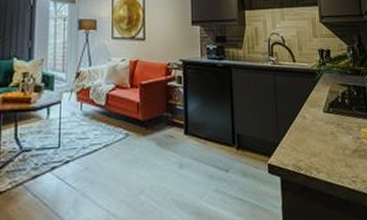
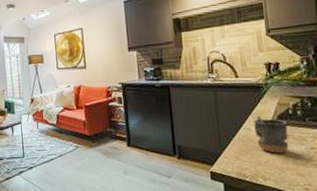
mug: none [308,102,339,143] -> present [254,115,289,153]

